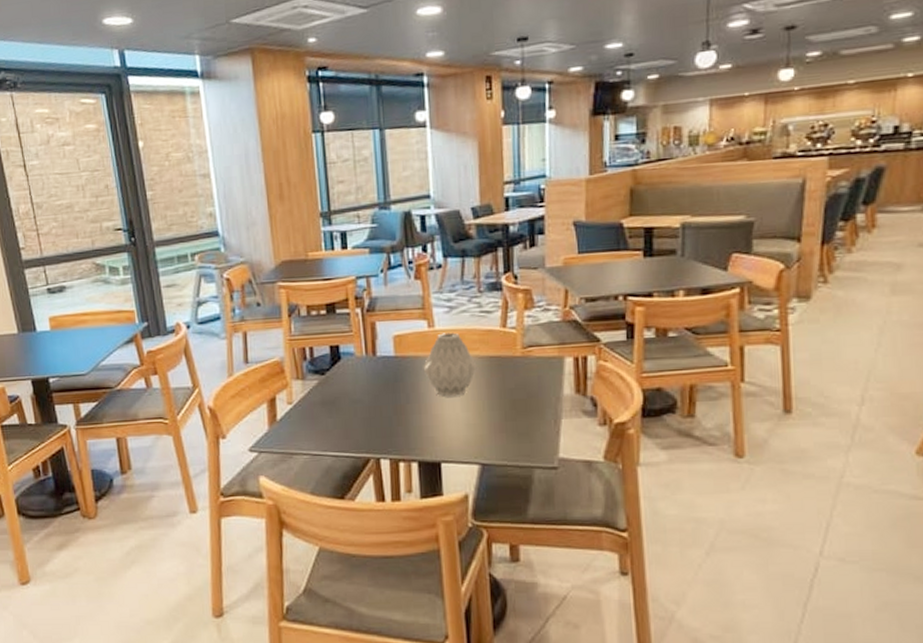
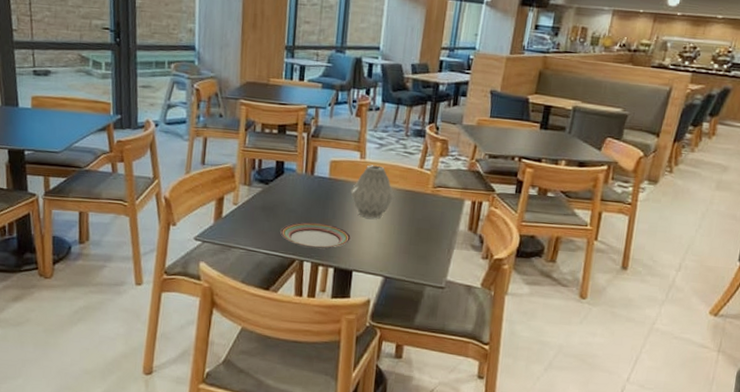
plate: none [347,410,432,443] -> present [280,222,351,249]

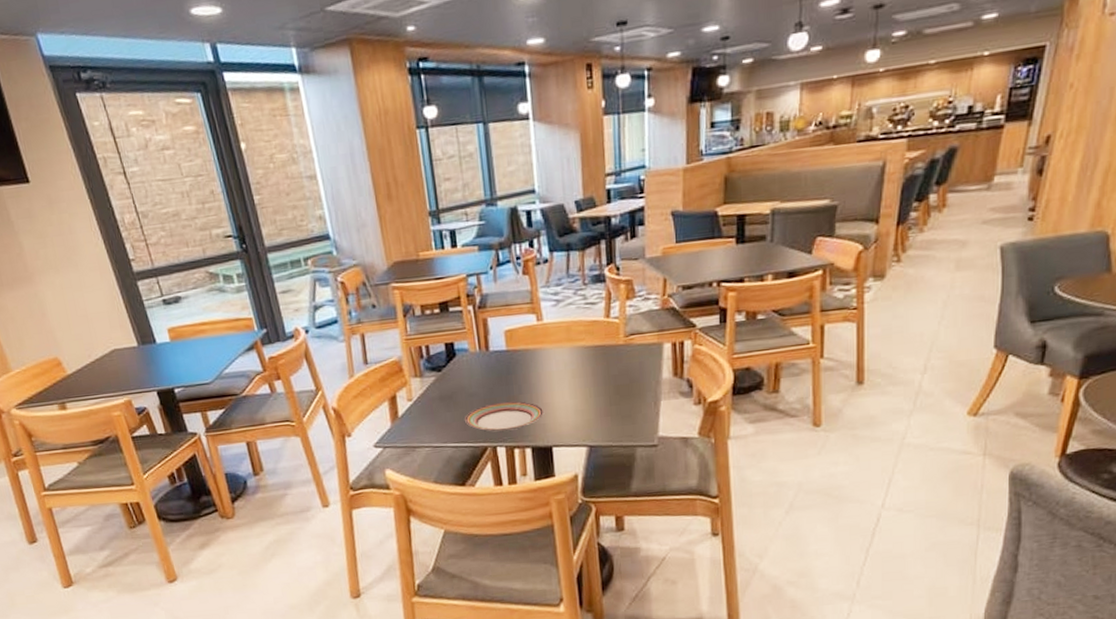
vase: present [350,165,395,219] -> none [533,325,584,386]

